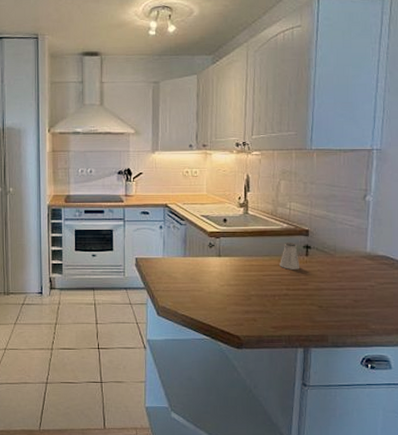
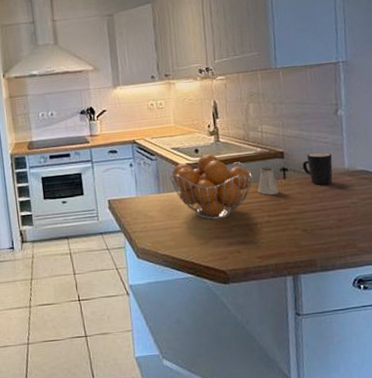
fruit basket: none [197,225,276,287] -> present [170,154,253,220]
mug: none [325,234,356,265] -> present [302,152,333,185]

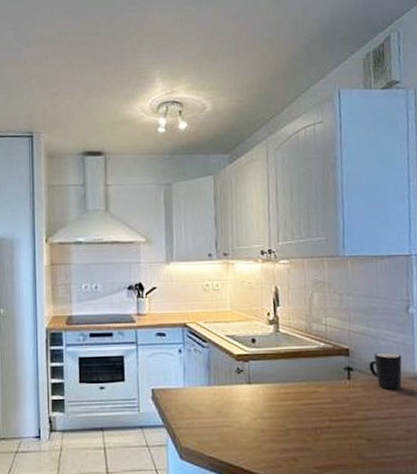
fruit basket: present [170,154,253,220] -> none [222,346,314,420]
saltshaker: present [257,166,280,195] -> none [319,363,343,397]

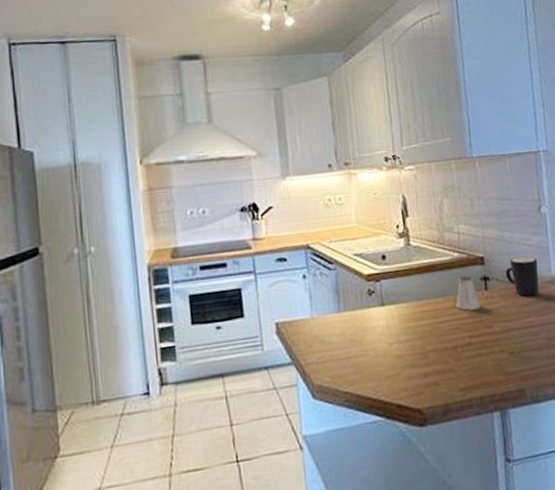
saltshaker: none [319,363,343,397] -> present [456,274,481,311]

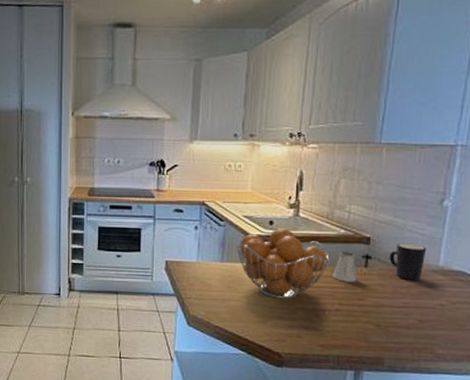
fruit basket: none [352,261,451,344] -> present [237,228,330,299]

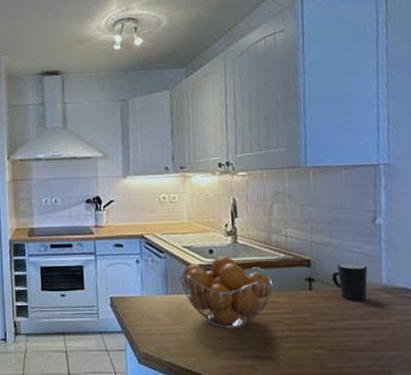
saltshaker: present [333,250,357,282] -> none [278,274,304,307]

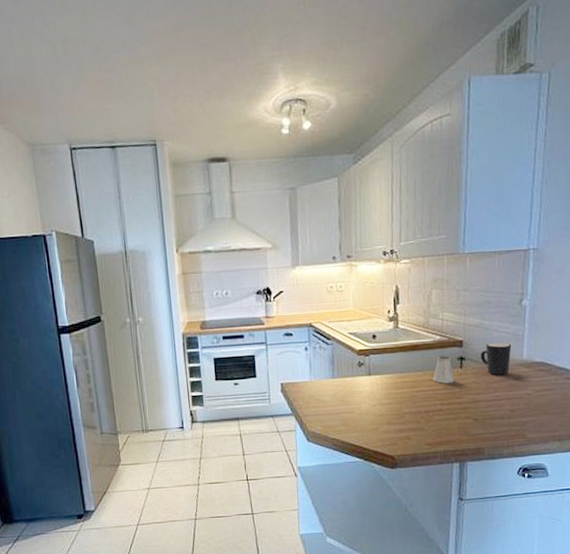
fruit basket: present [180,256,274,329] -> none [345,341,429,406]
saltshaker: none [278,274,304,307] -> present [433,354,455,384]

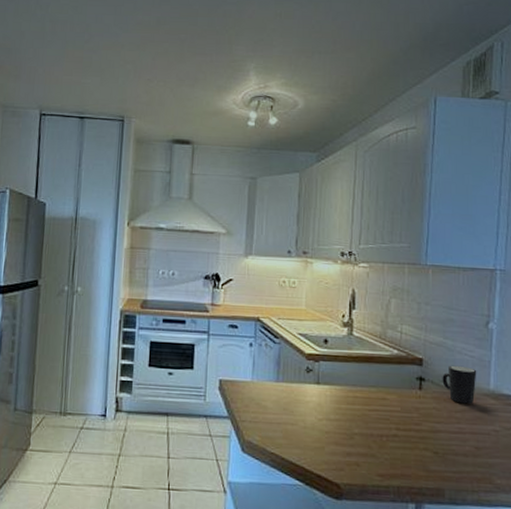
saltshaker: present [433,354,455,384] -> none [388,371,413,406]

